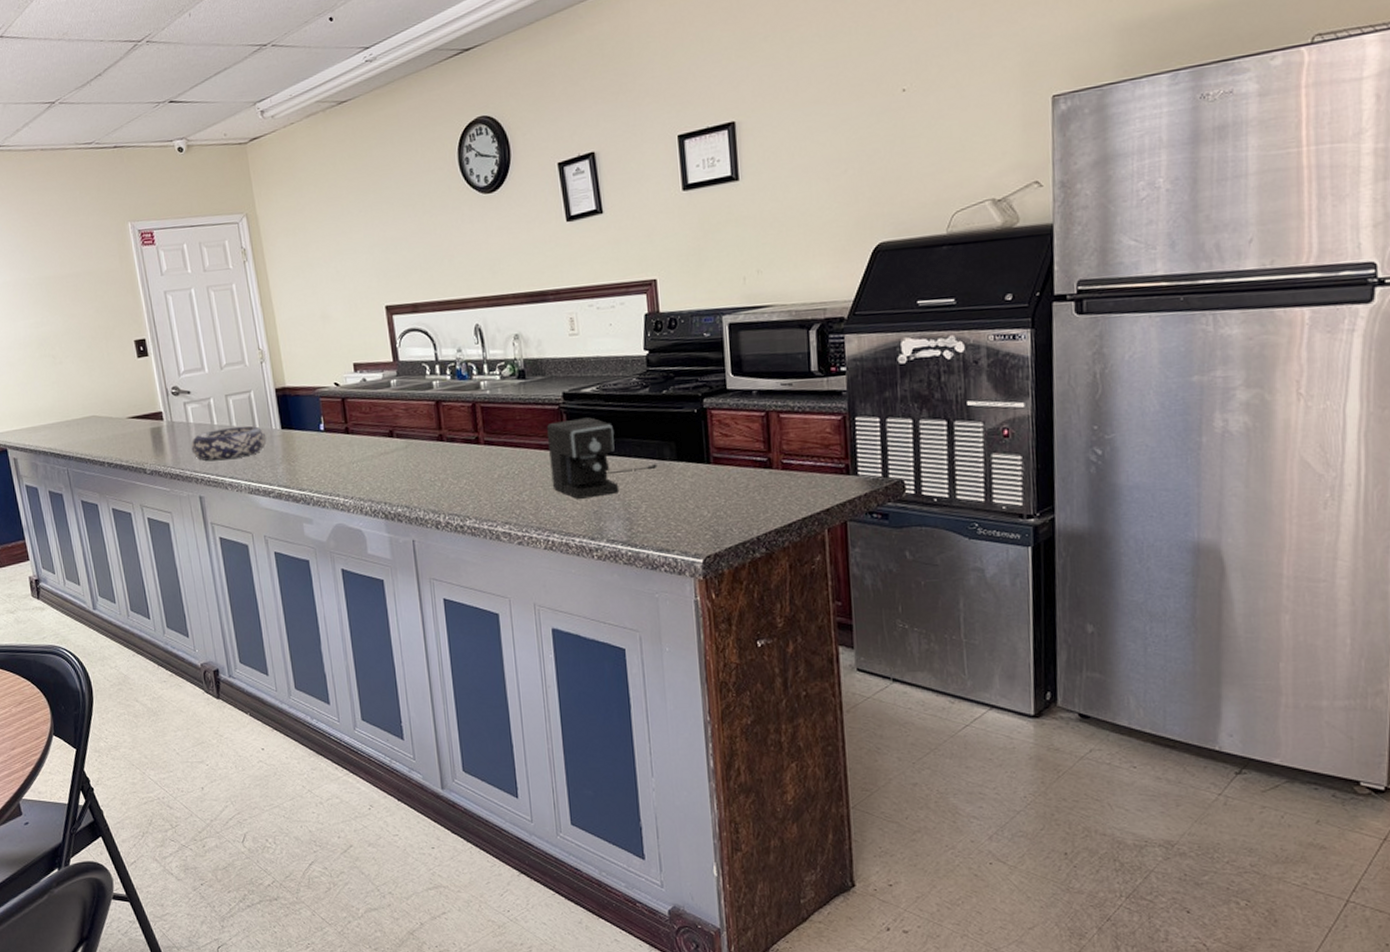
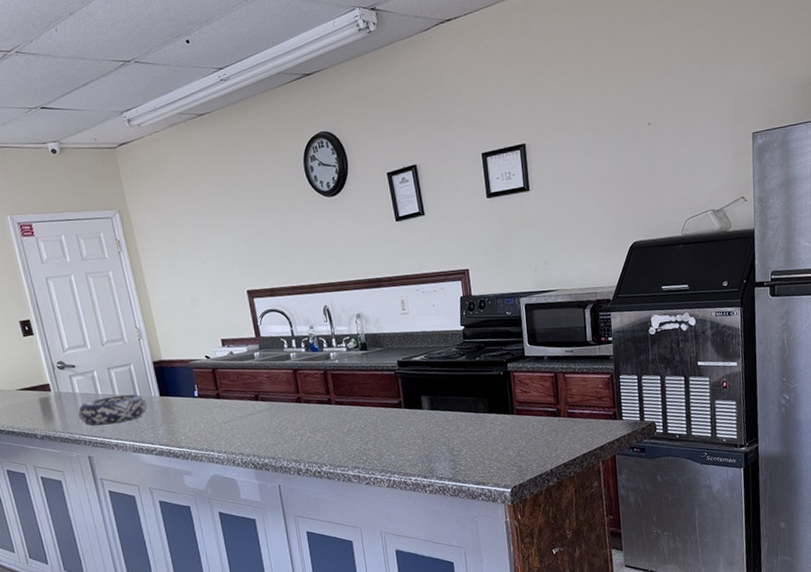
coffee maker: present [547,417,658,500] -> none [386,380,474,447]

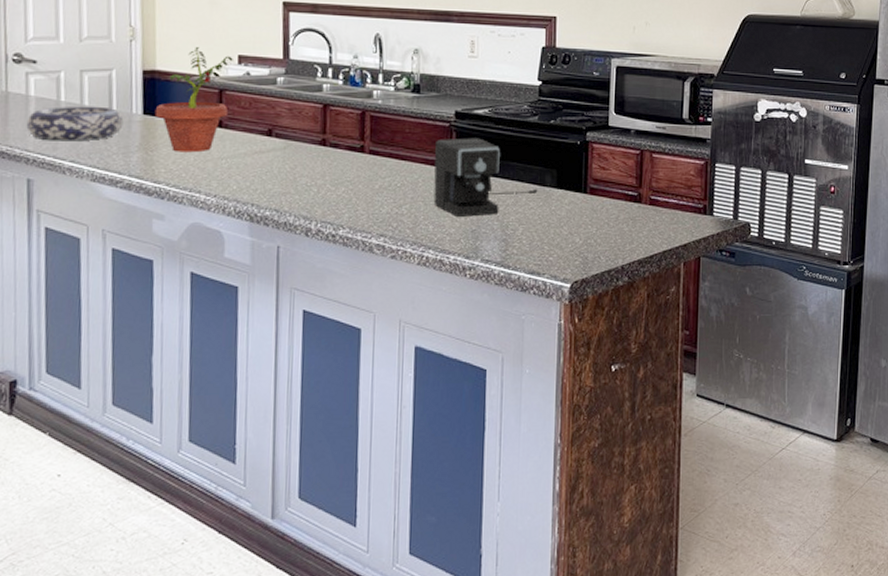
potted plant: none [168,337,223,422] -> present [154,47,233,153]
coffee maker: none [386,380,474,447] -> present [433,138,538,218]

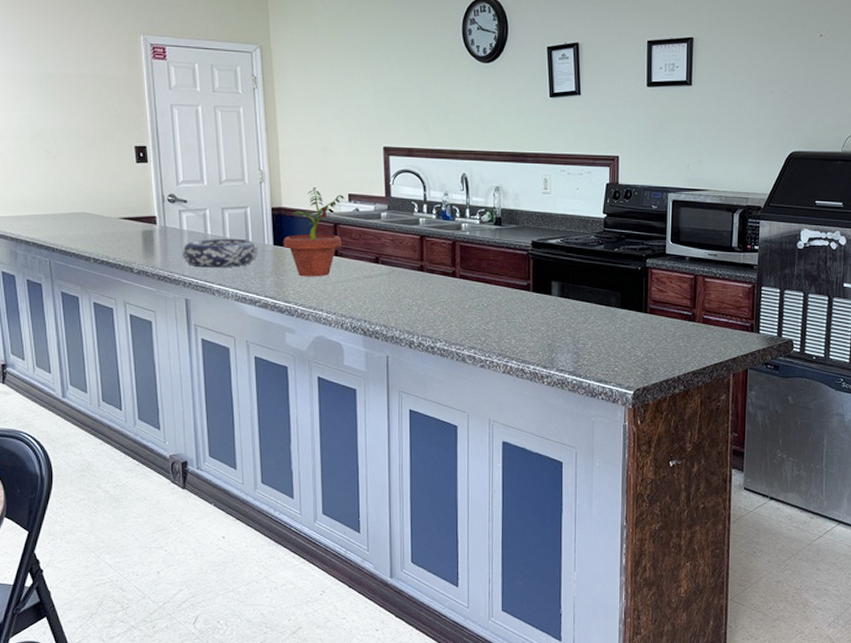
coffee maker: present [433,138,538,218] -> none [515,264,604,334]

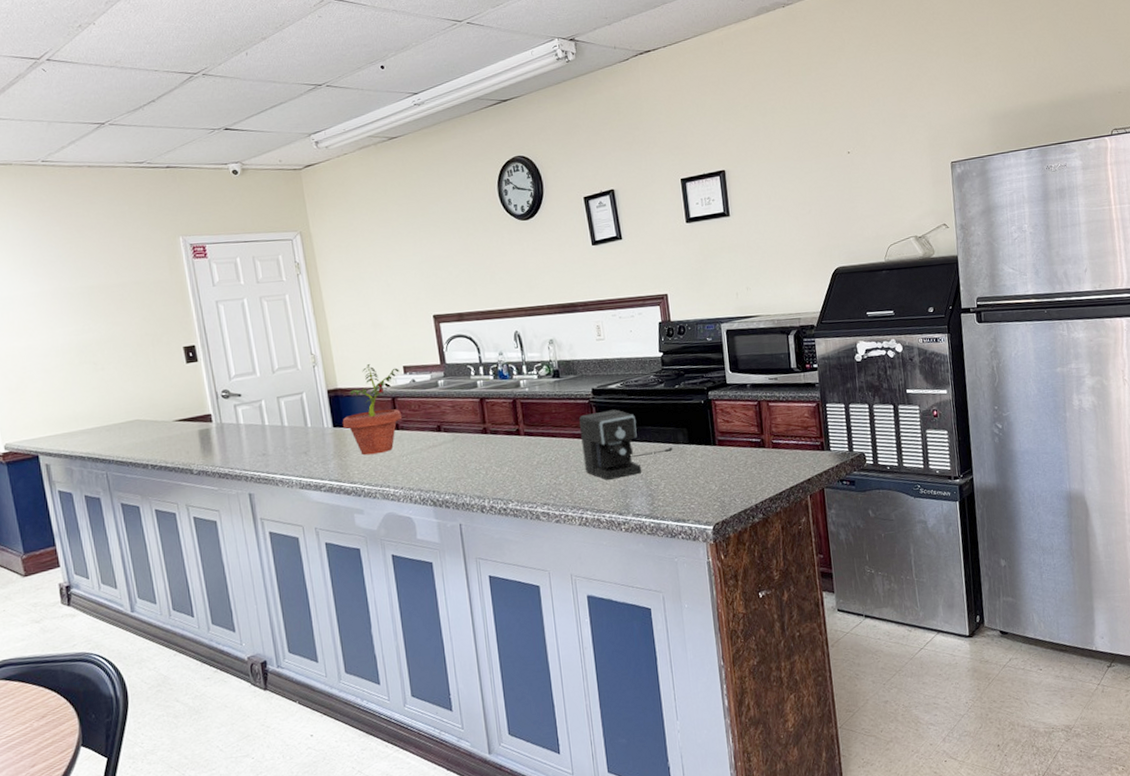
decorative bowl: present [182,238,258,268] -> none [241,425,319,460]
coffee maker: none [515,264,604,334] -> present [579,409,673,481]

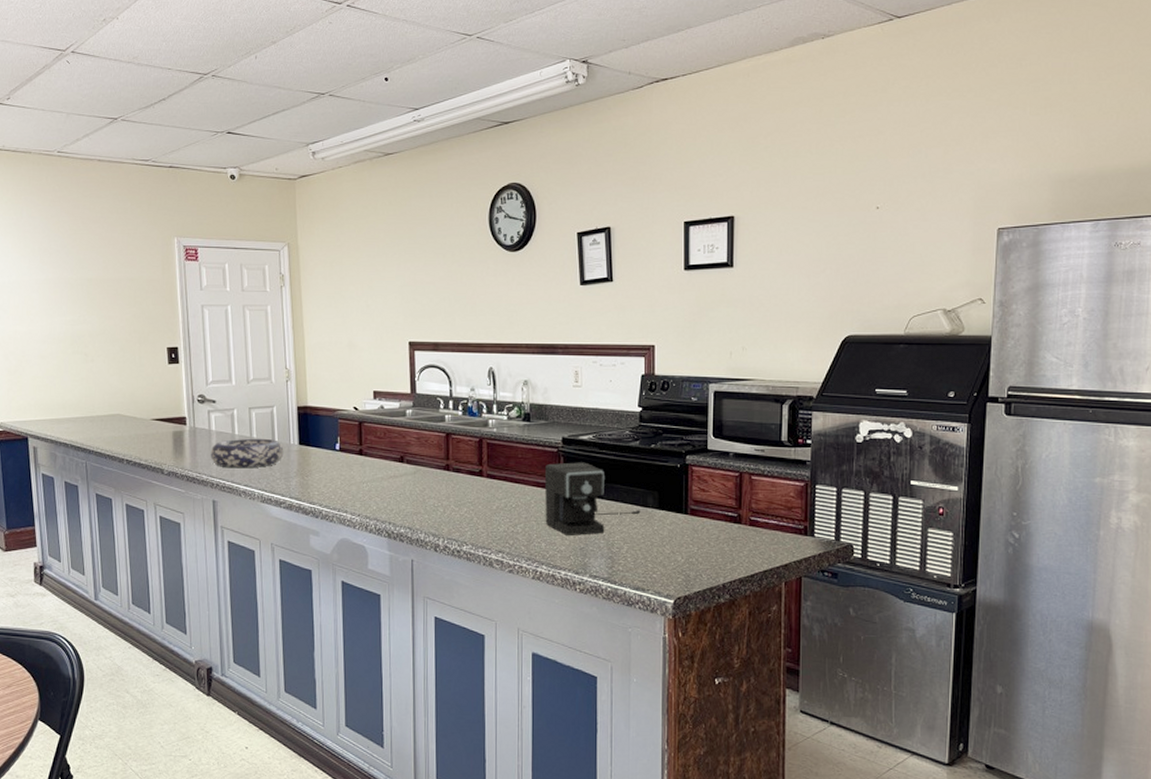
decorative bowl: none [241,425,319,460] -> present [210,438,284,469]
potted plant: present [342,364,403,456] -> none [308,385,369,477]

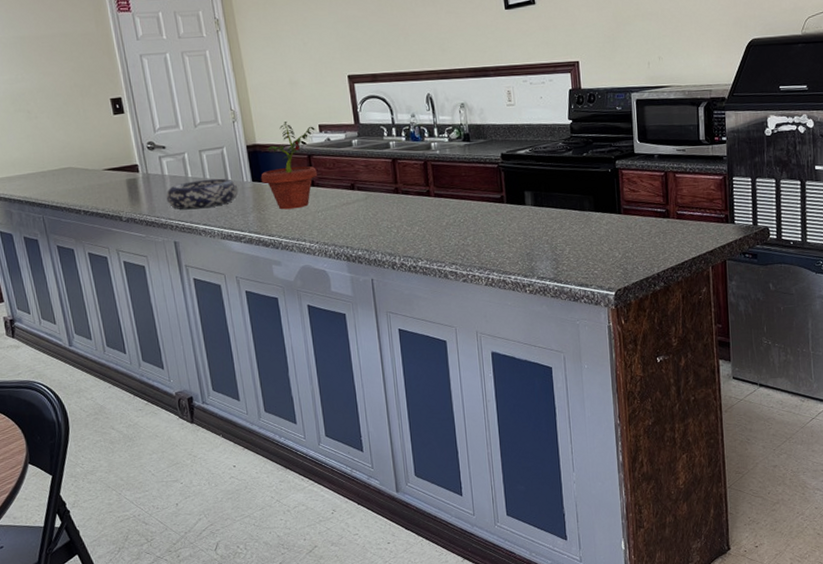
potted plant: none [308,385,369,477] -> present [260,122,318,210]
coffee maker: present [545,462,641,537] -> none [488,175,579,244]

